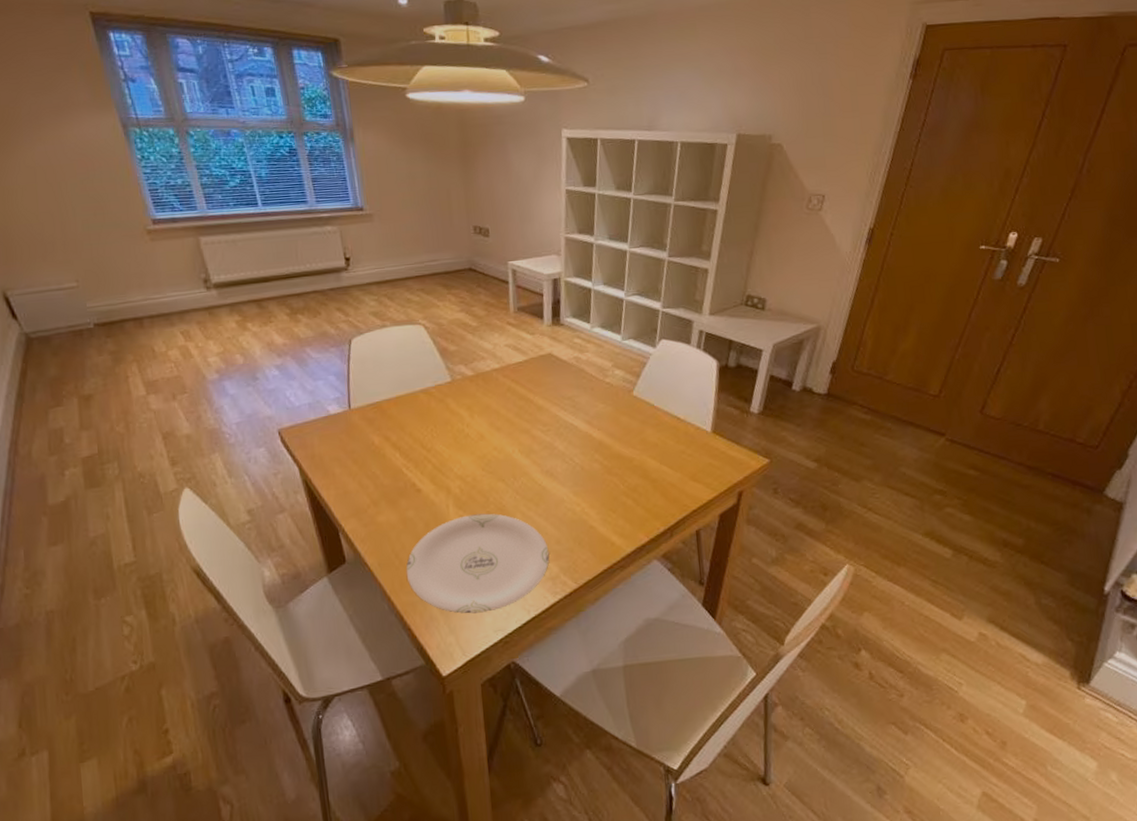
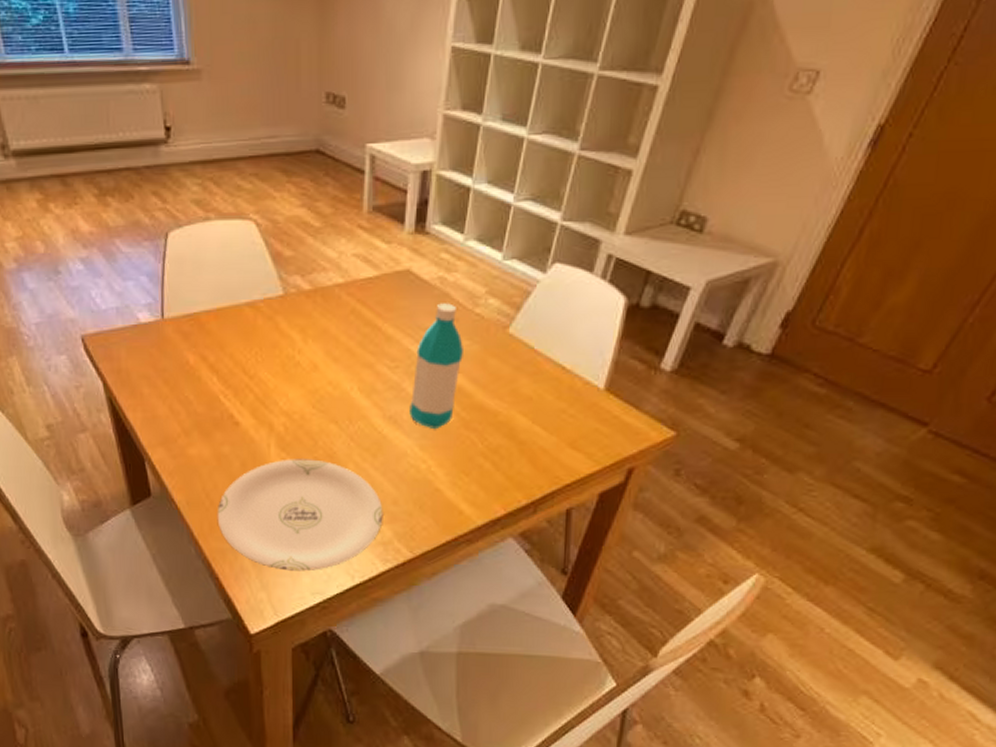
water bottle: none [562,376,600,478] -> present [410,303,463,430]

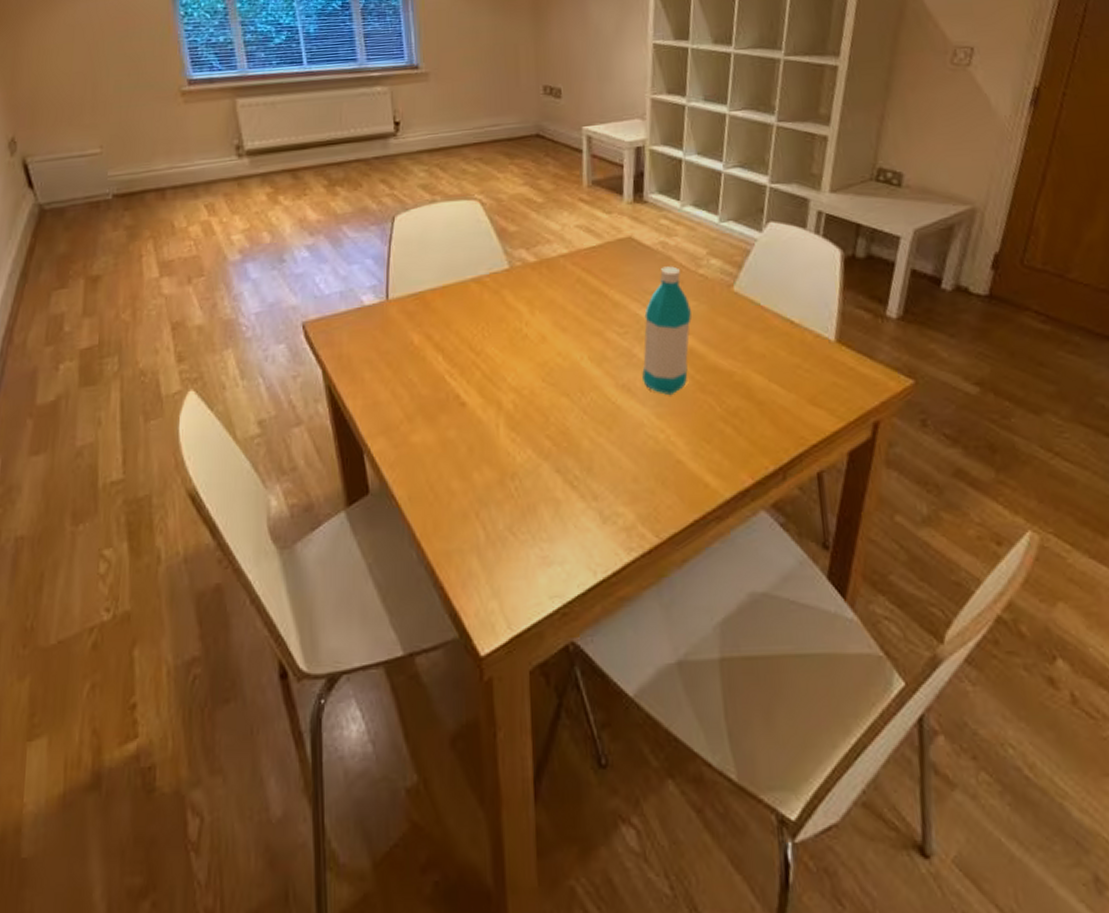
plate: present [217,459,383,571] -> none [441,437,624,571]

